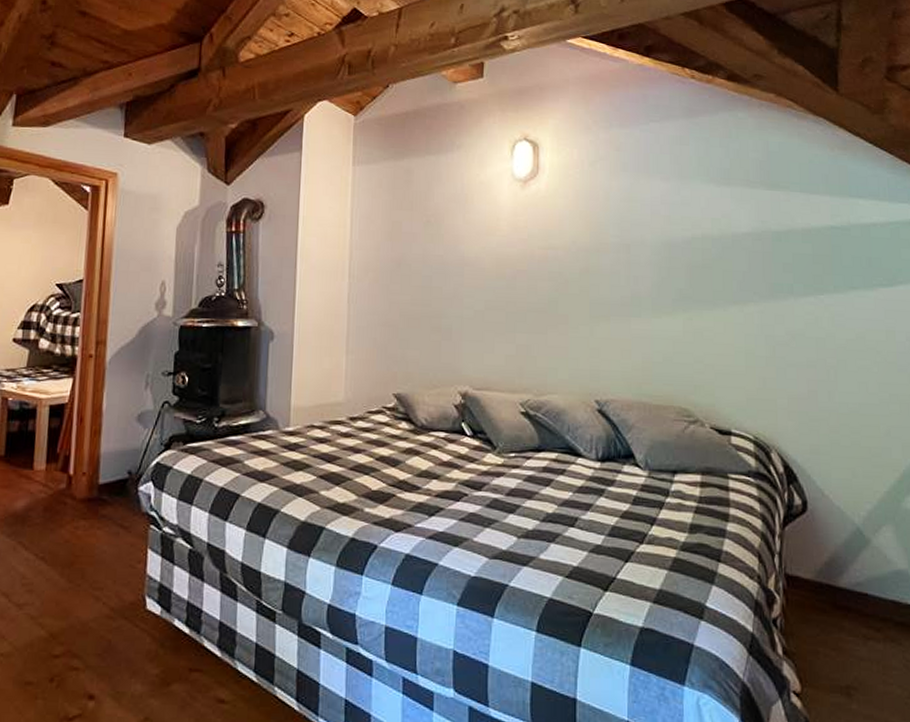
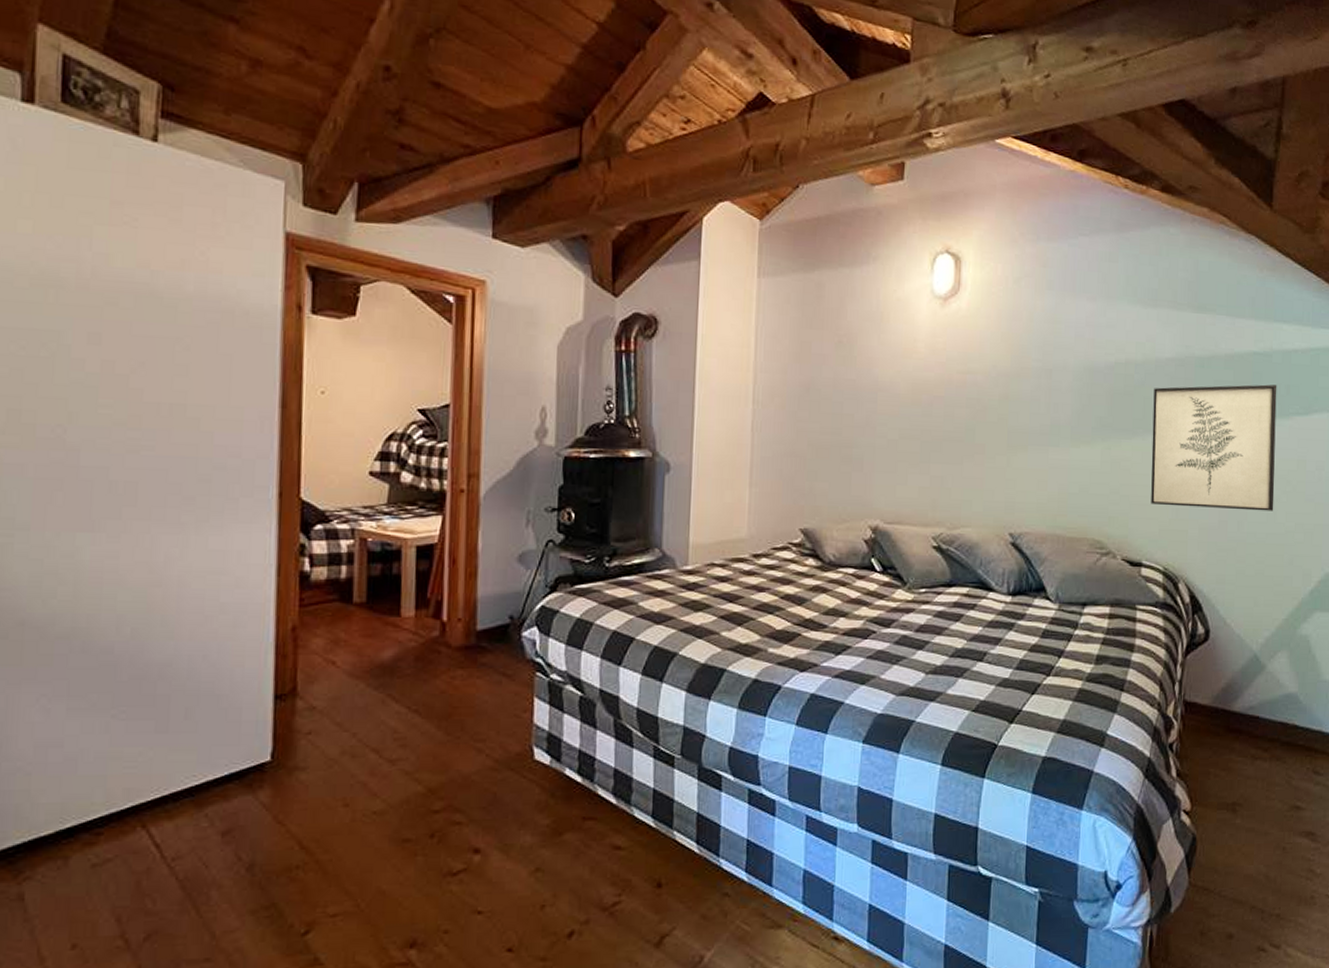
wall art: none [732,257,865,382] -> present [1151,384,1277,511]

